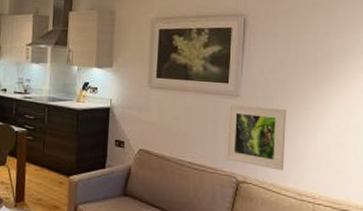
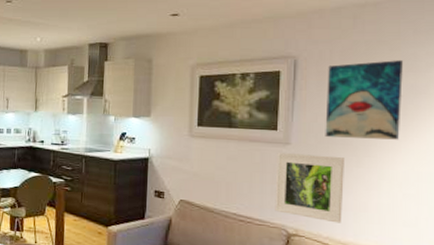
wall art: none [270,22,335,94] -> present [325,60,403,140]

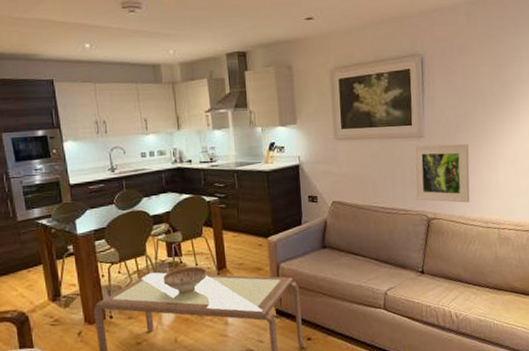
wall art: present [325,60,403,140] -> none [450,52,510,127]

